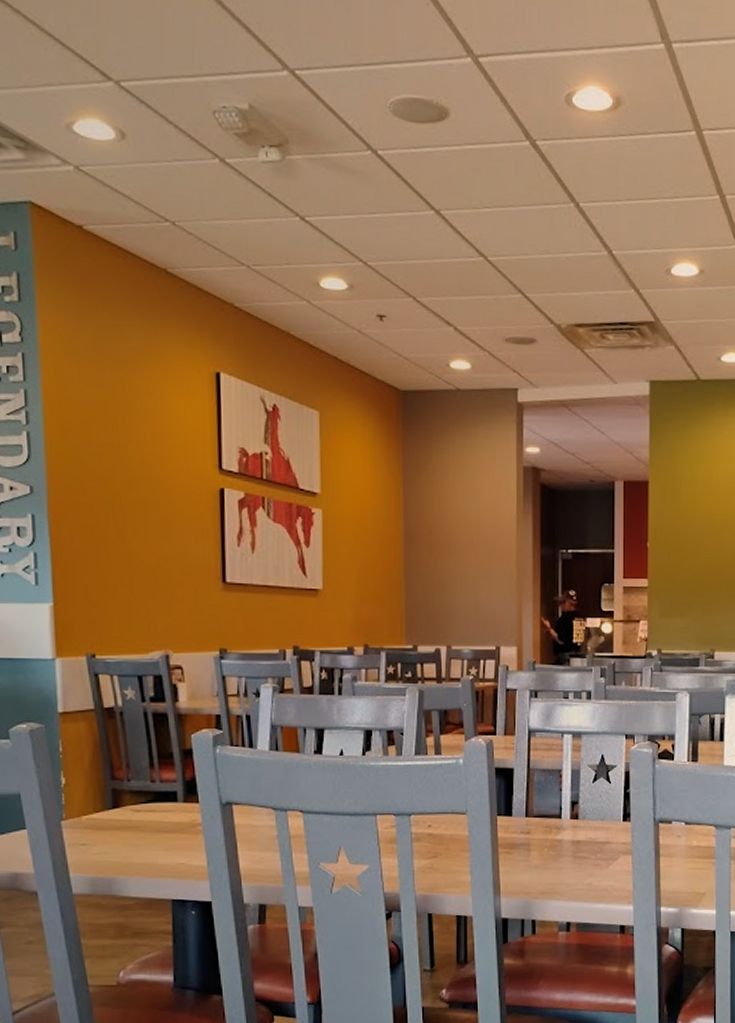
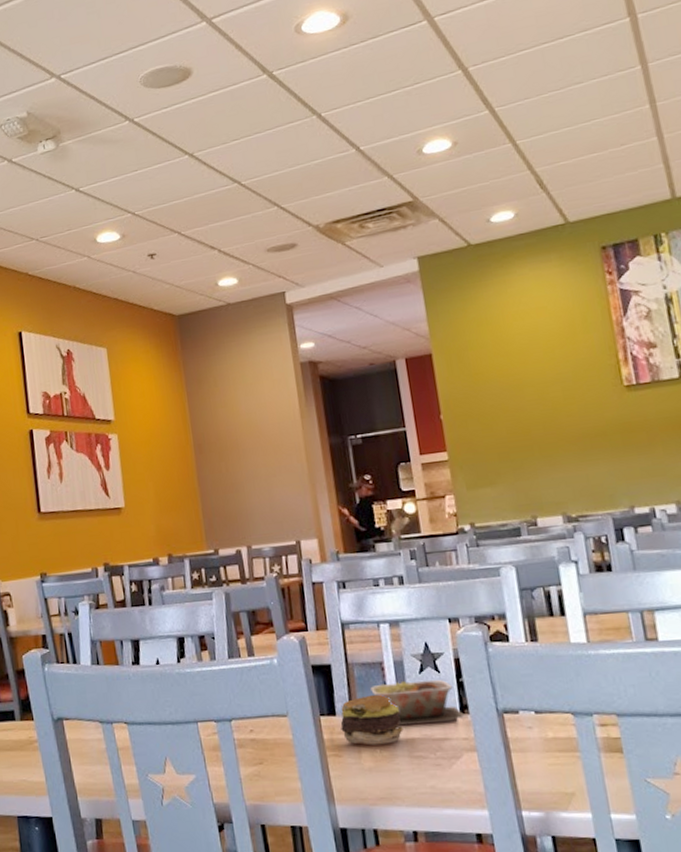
burger: none [515,799,571,845] -> present [340,694,403,745]
takeout container: none [547,788,626,827] -> present [370,679,465,724]

